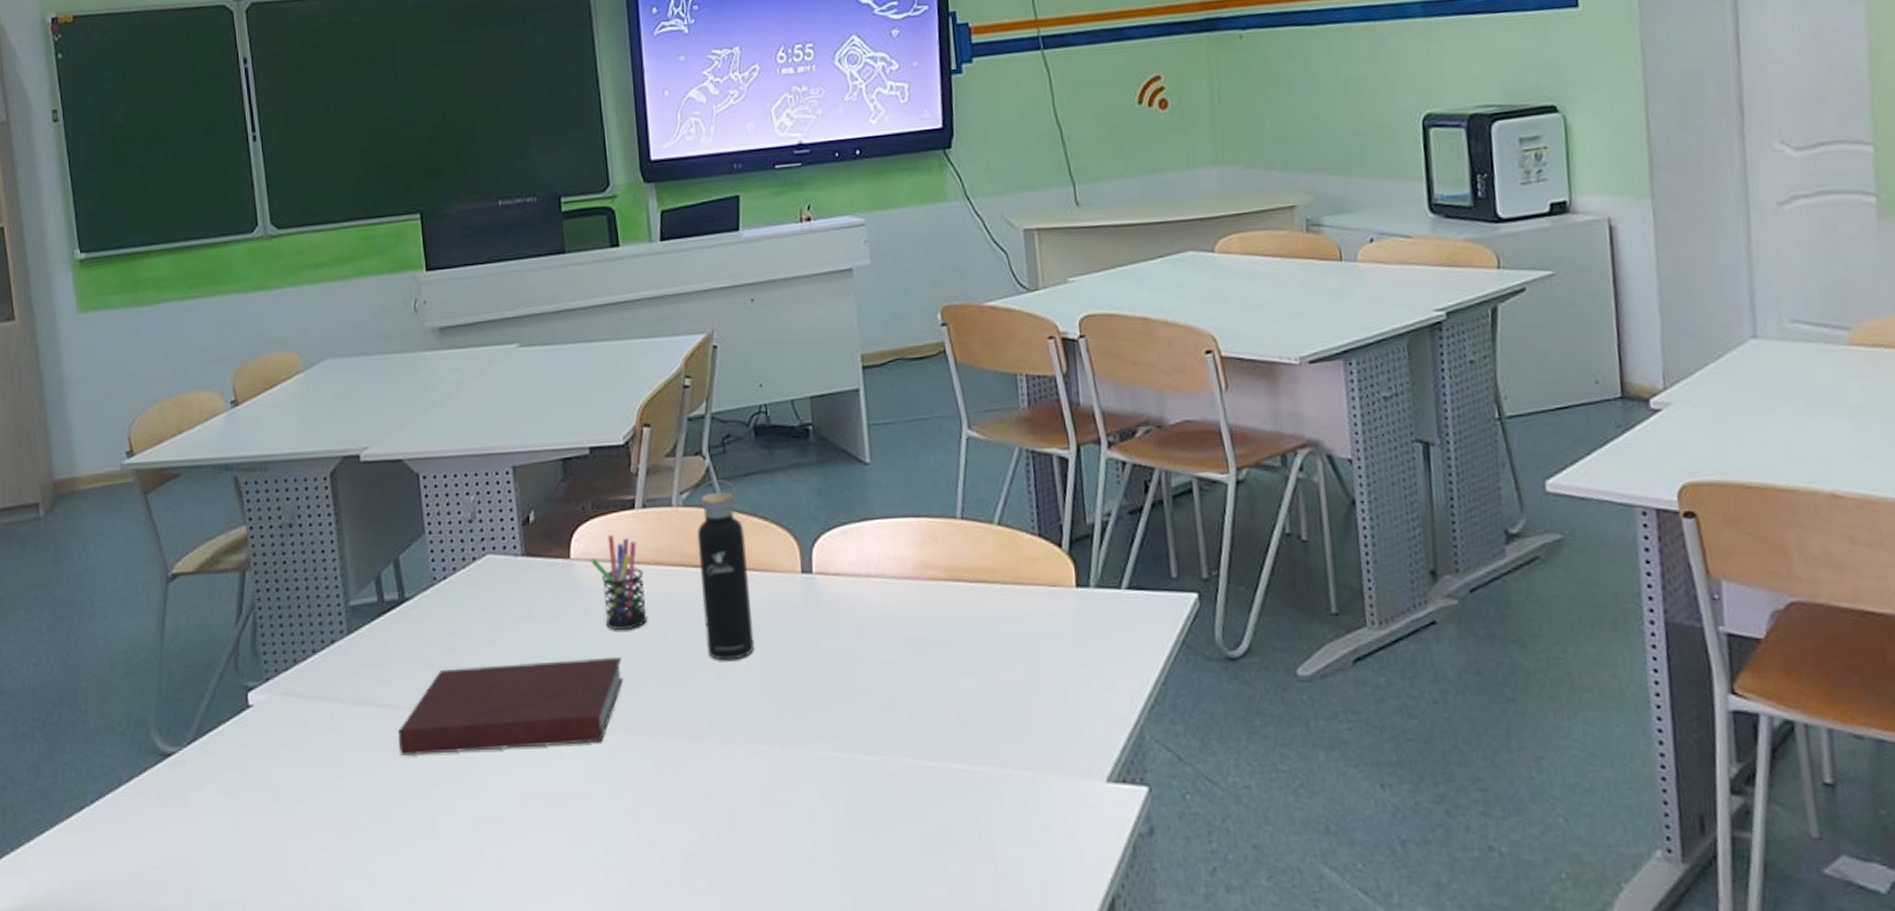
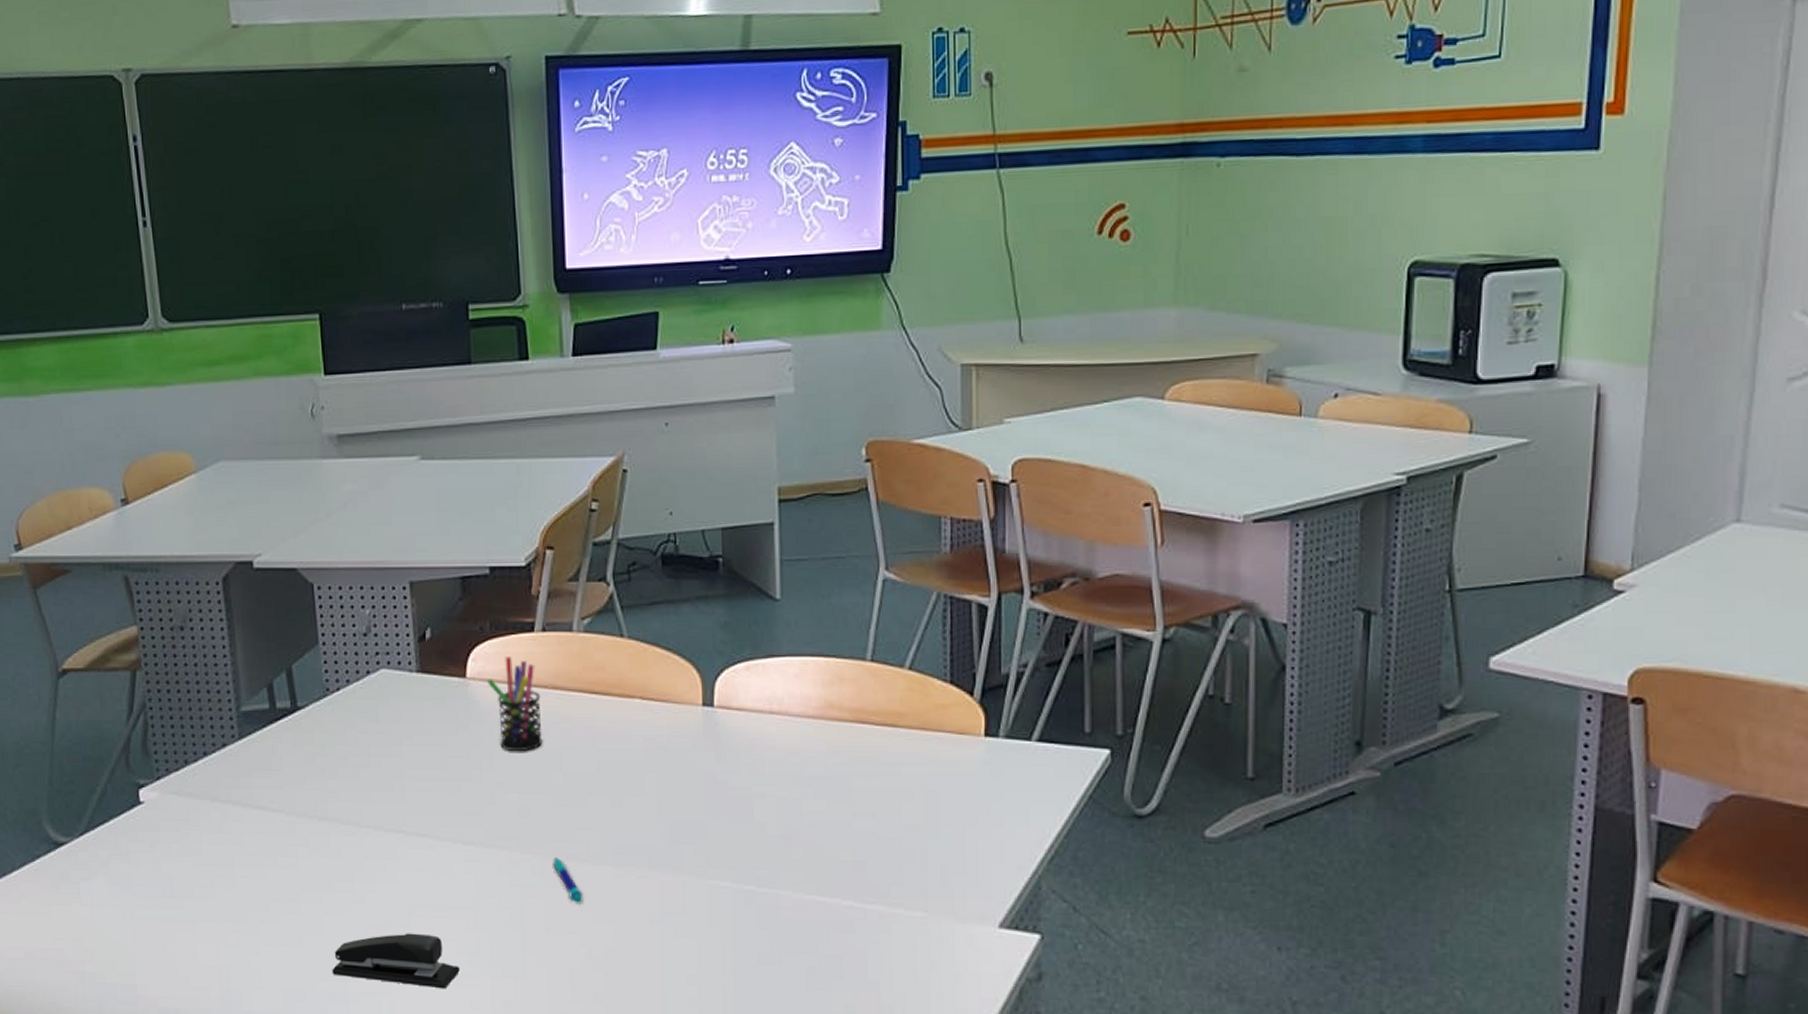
notebook: present [398,656,624,756] -> none [288,776,516,861]
stapler: none [444,826,574,884] -> present [332,933,460,989]
pen: none [662,737,694,785] -> present [553,857,583,904]
water bottle: present [697,479,755,661] -> none [597,607,651,787]

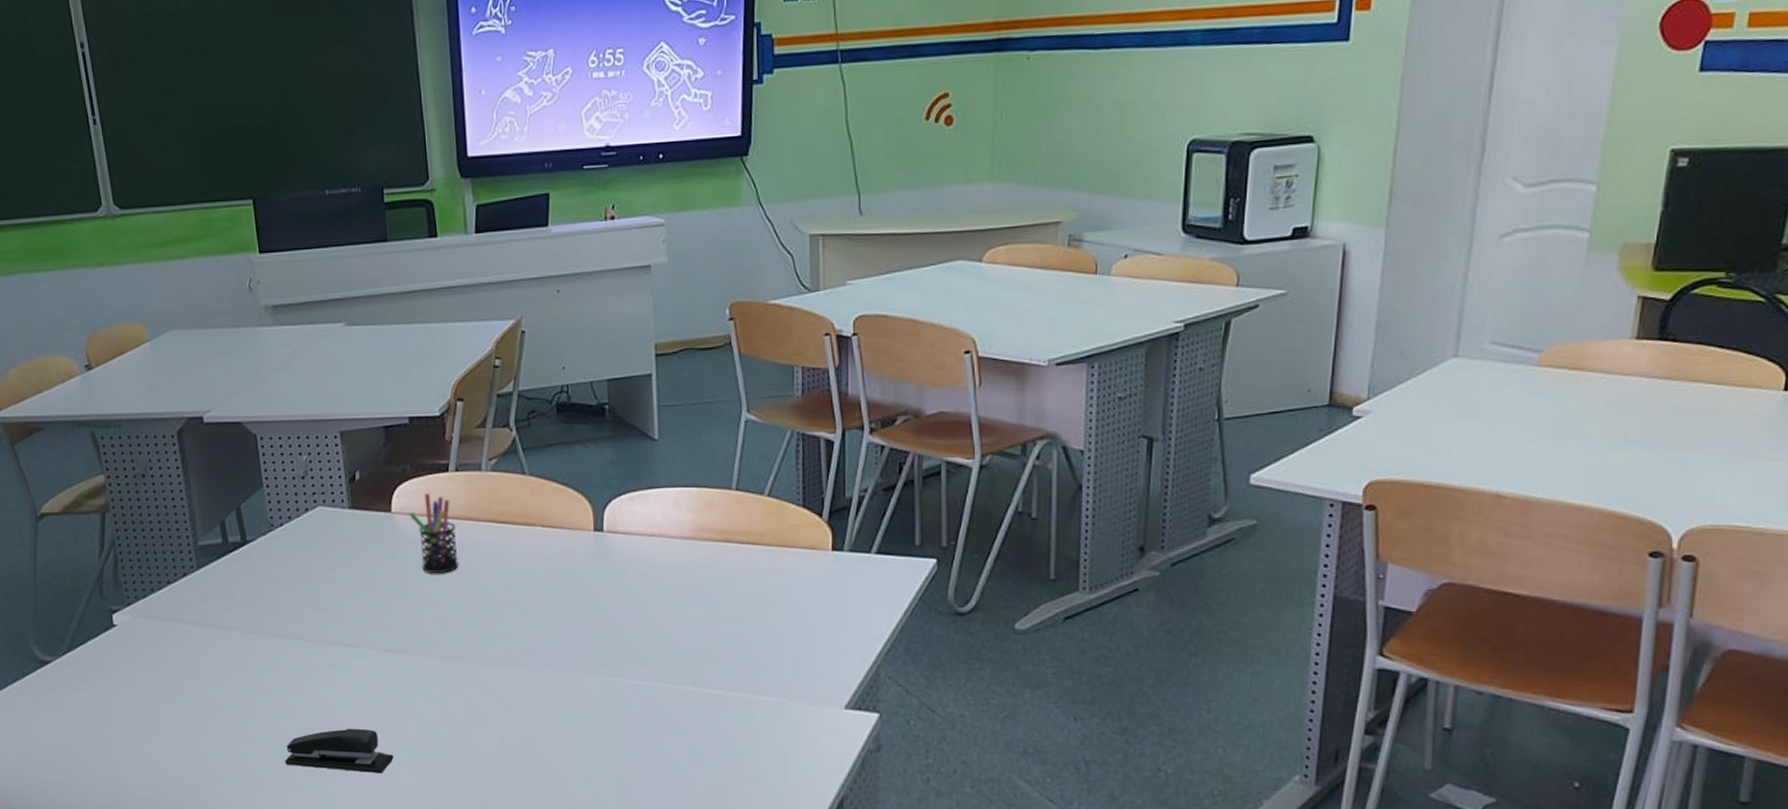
pen: present [553,857,583,904] -> none [470,662,497,700]

